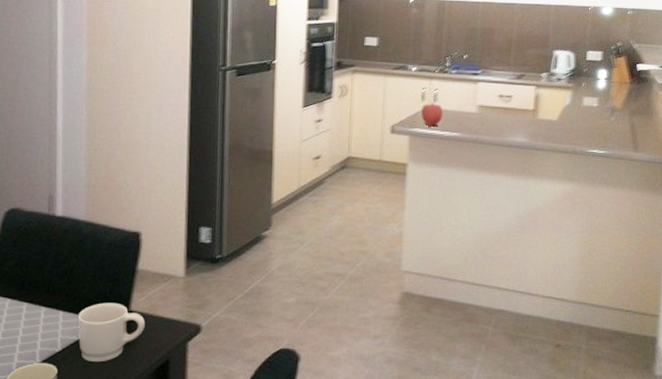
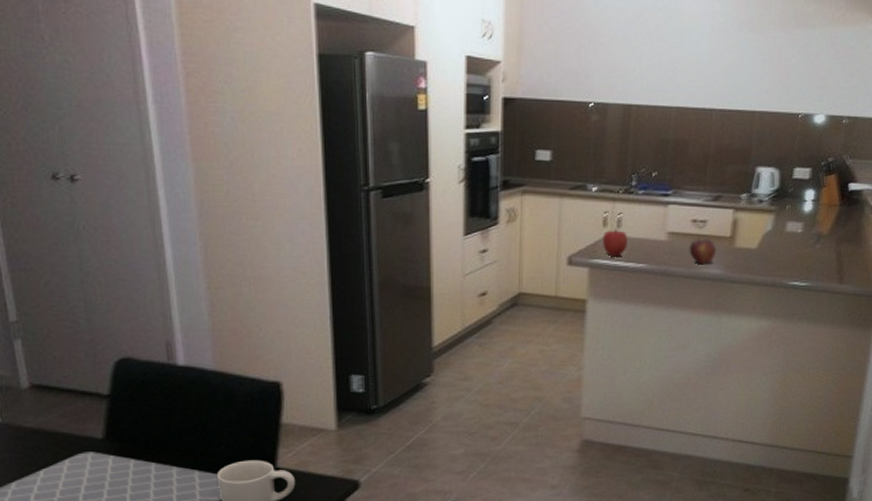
fruit: none [497,110,521,134] -> present [689,237,717,265]

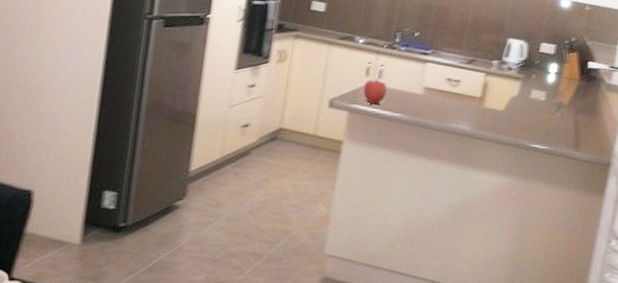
fruit: present [689,237,717,265] -> none [442,95,467,120]

